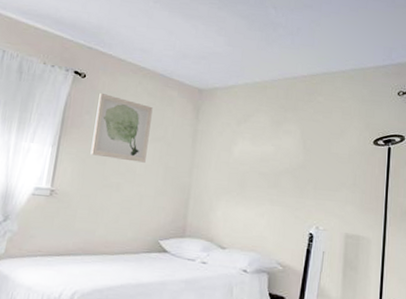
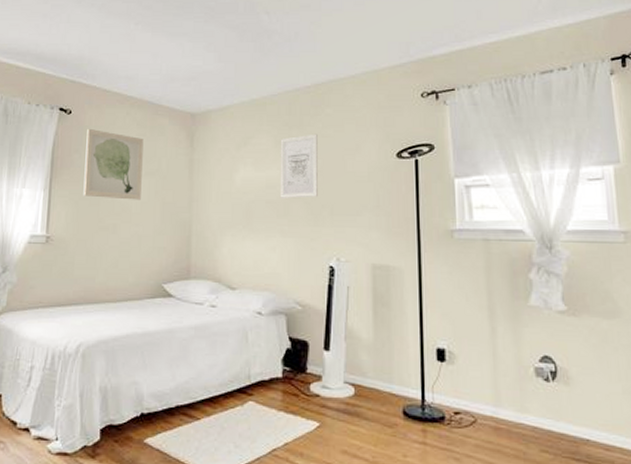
wall art: none [271,117,309,173] -> present [279,134,318,198]

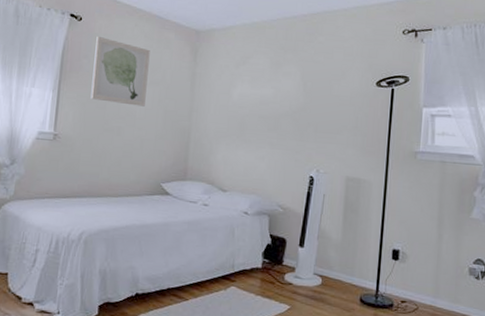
wall art: present [279,134,318,198] -> none [271,58,310,116]

